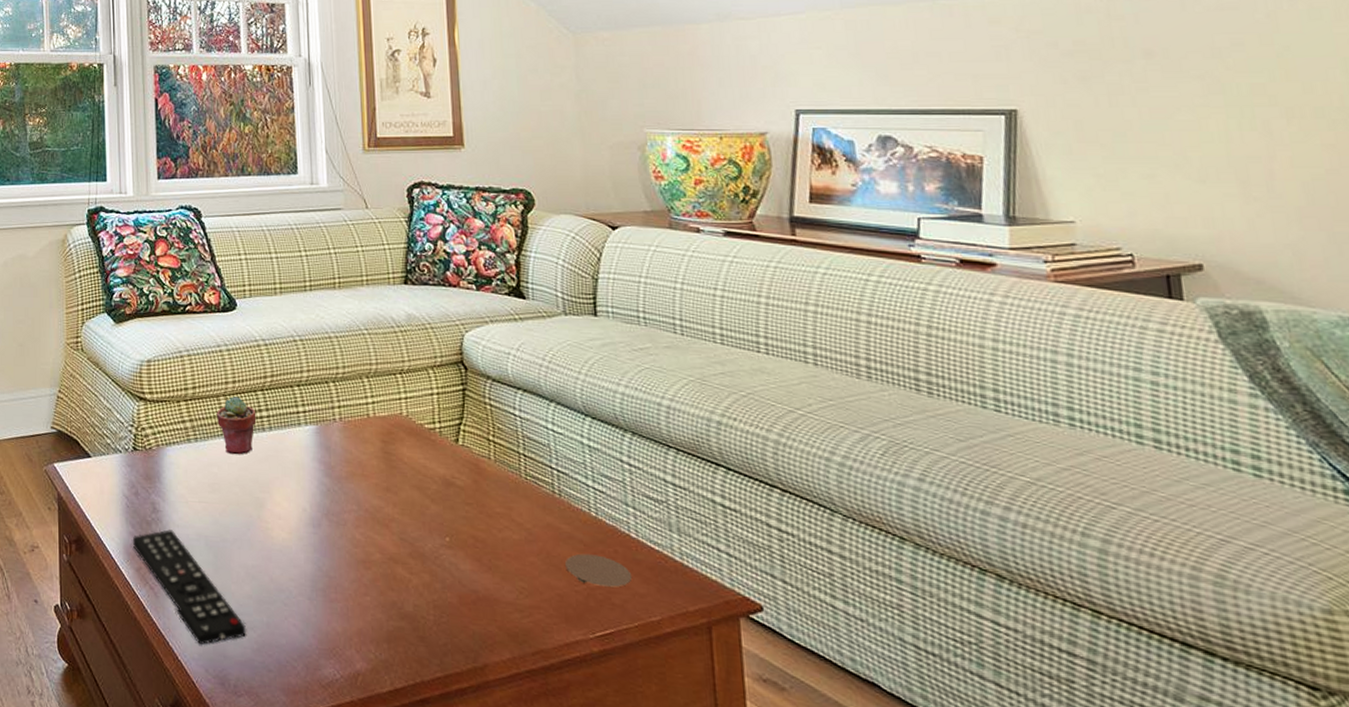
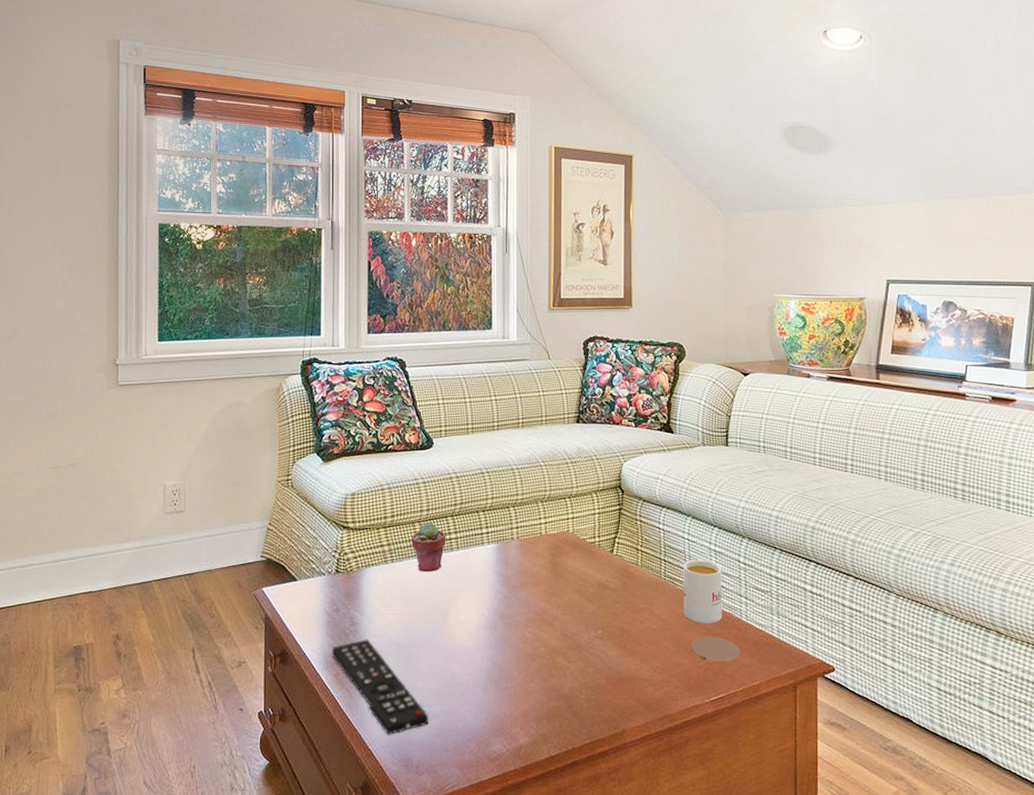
mug: none [548,455,605,538] -> present [683,559,723,624]

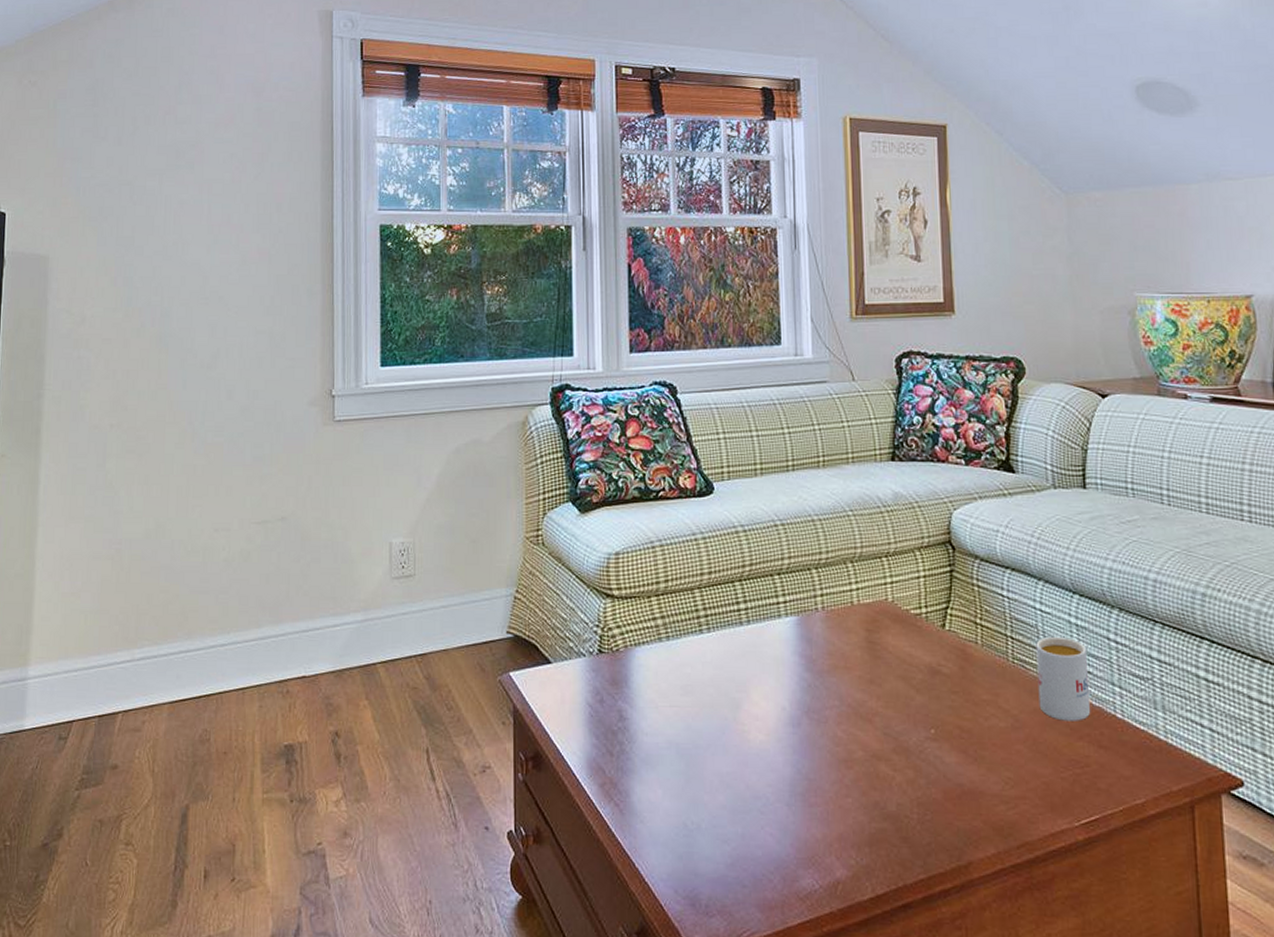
remote control: present [332,639,430,735] -> none [596,739,720,864]
potted succulent: present [412,522,446,572] -> none [691,589,734,653]
coaster: present [691,636,741,661] -> none [1052,738,1118,771]

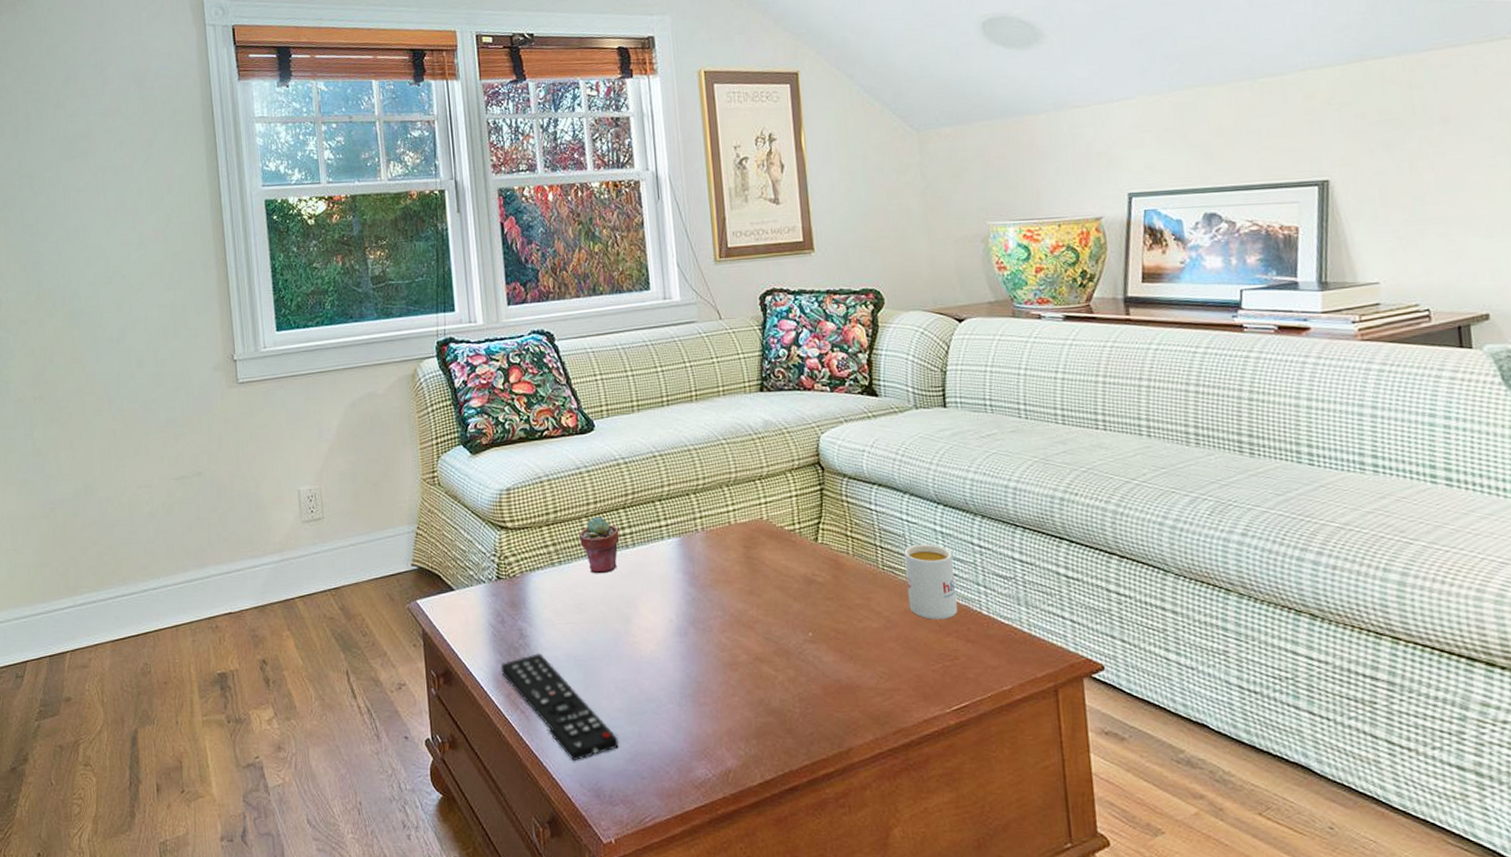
remote control: none [596,739,720,864] -> present [500,653,620,762]
potted succulent: none [691,589,734,653] -> present [580,517,620,574]

